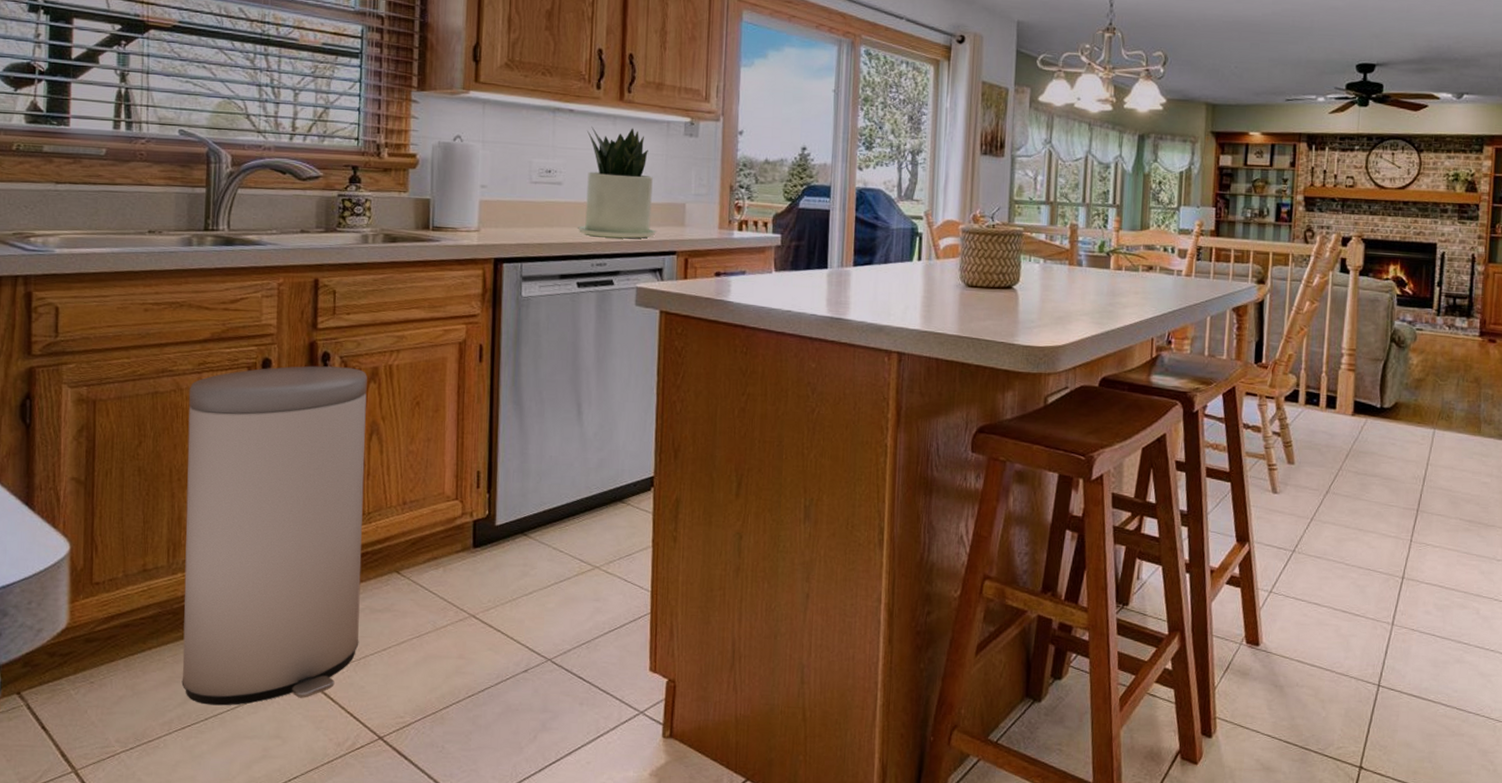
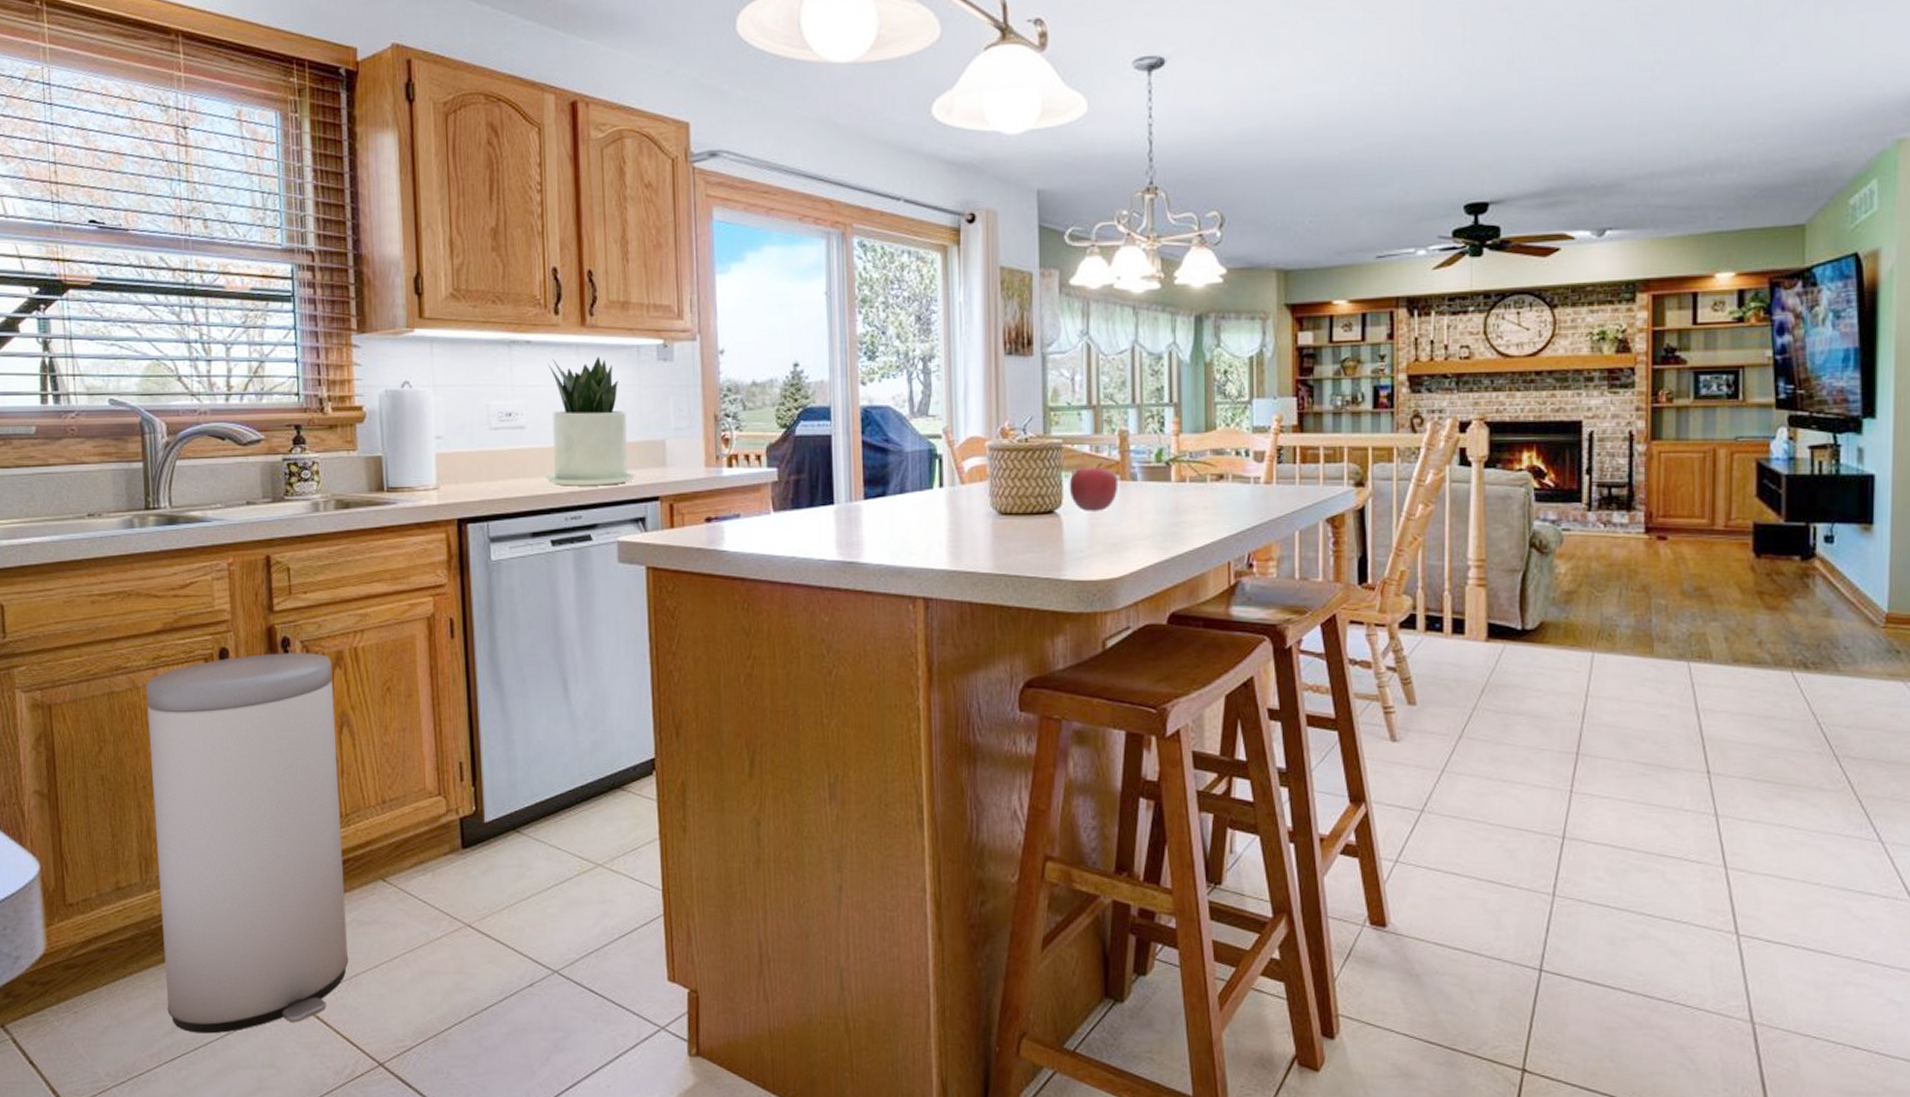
fruit: none [1026,249,1067,290] -> present [1069,462,1118,513]

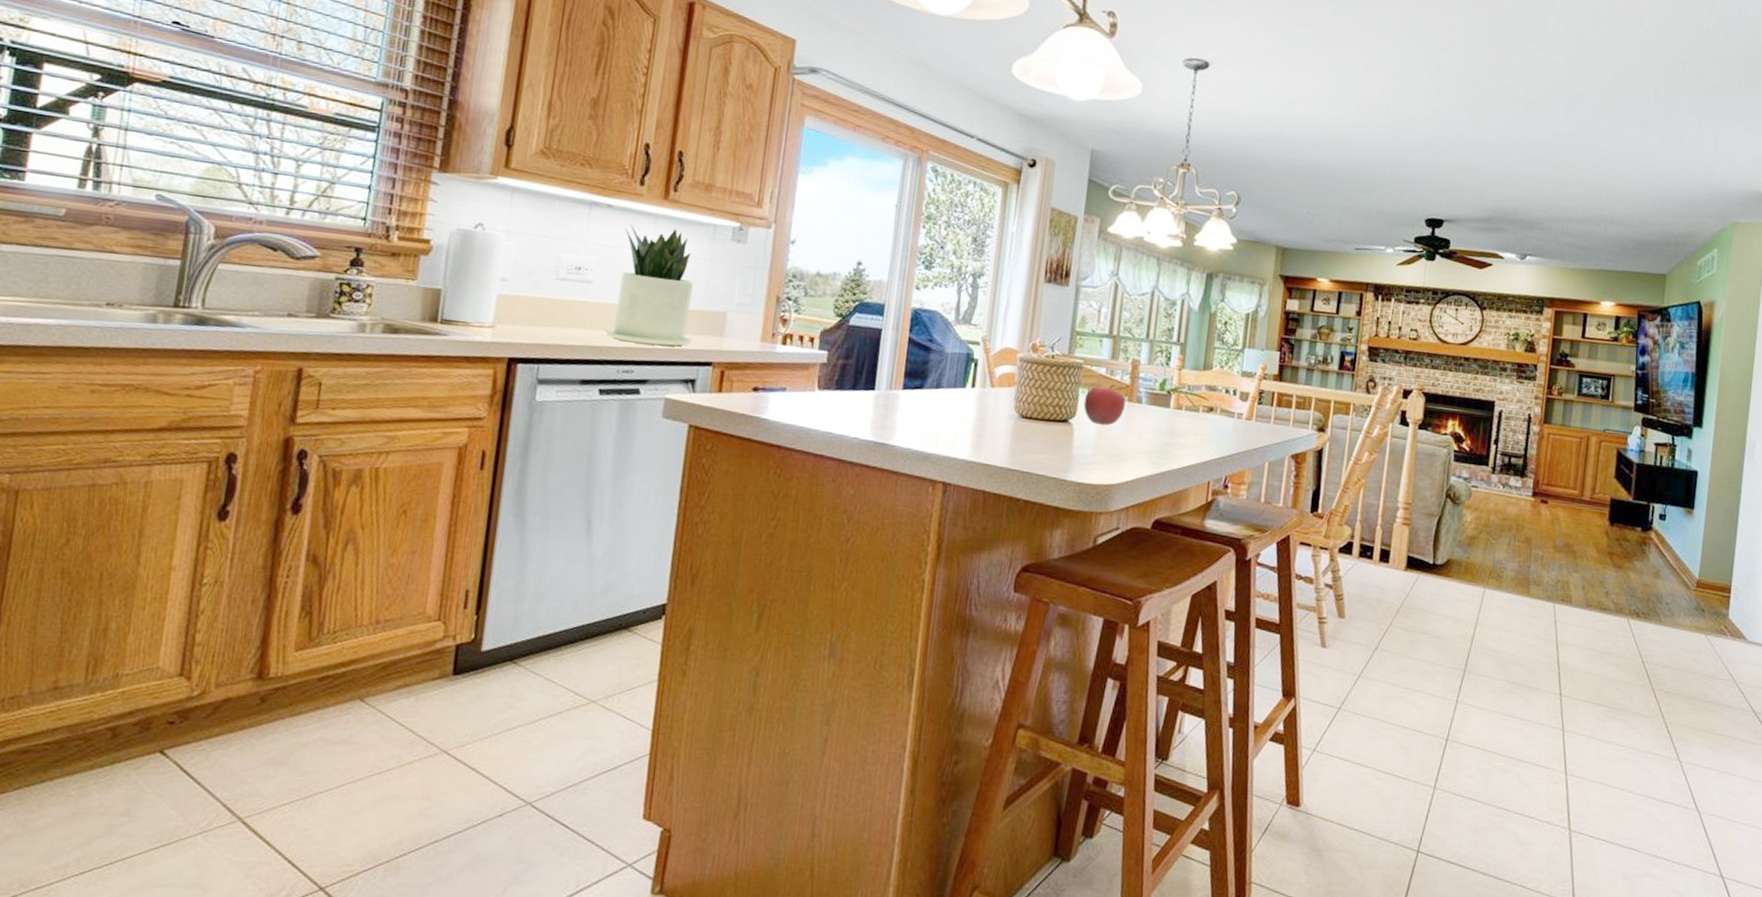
pedal bin: present [145,653,349,1034] -> none [85,463,349,848]

